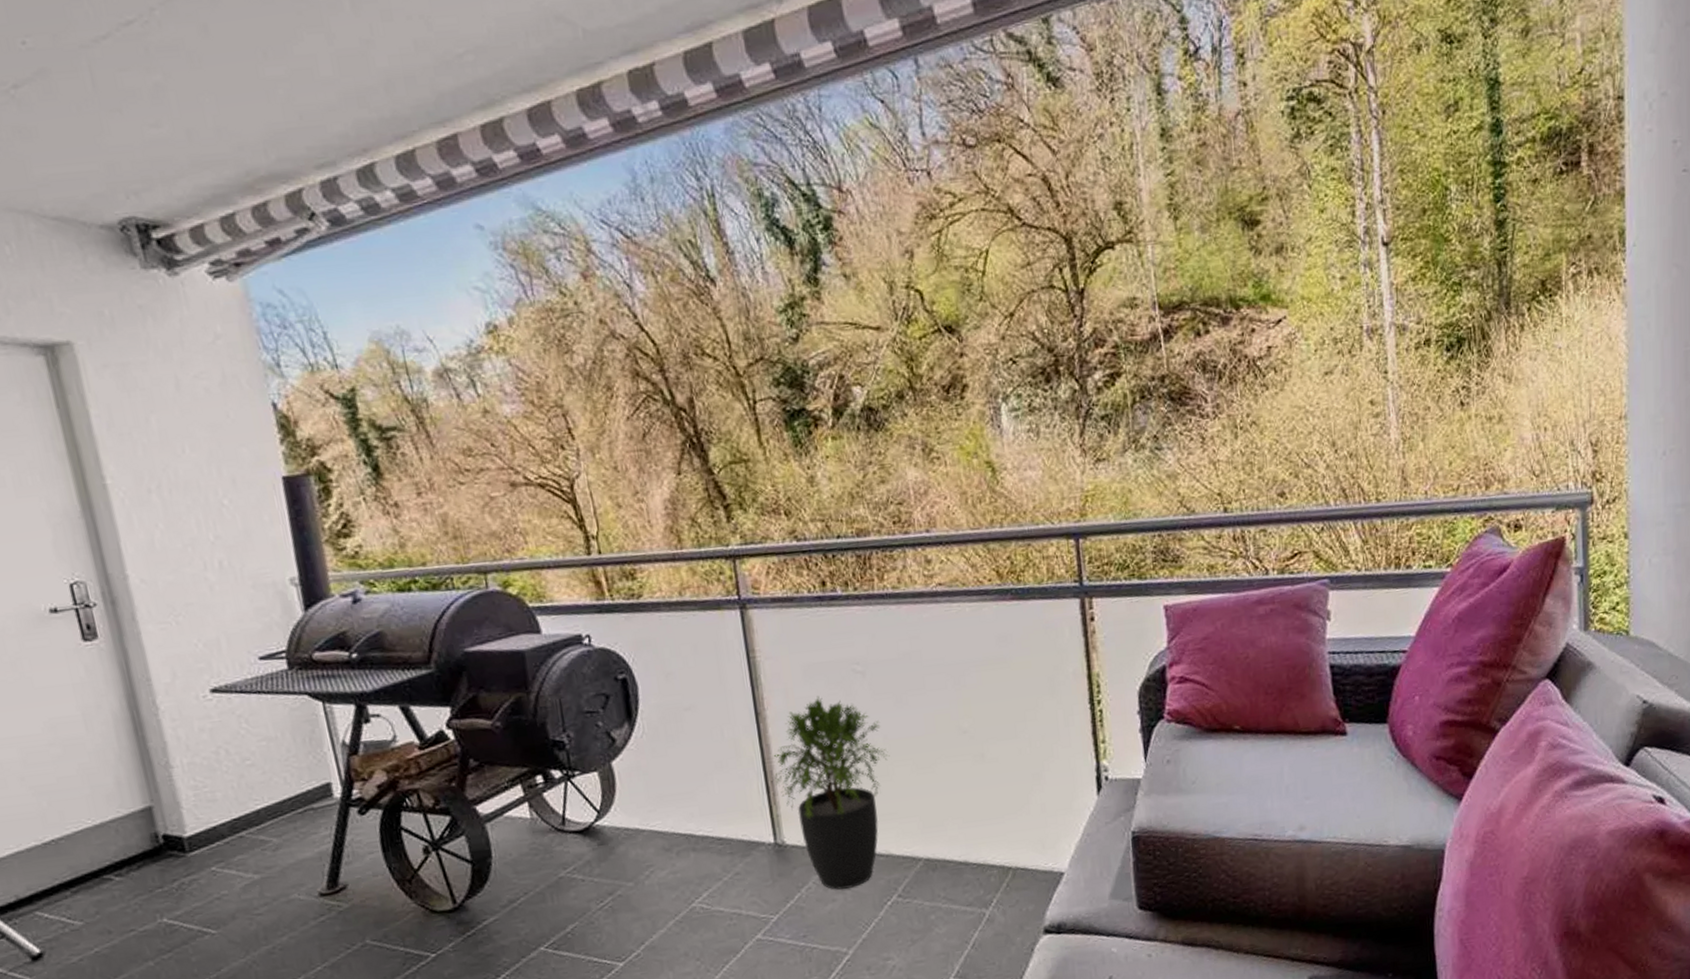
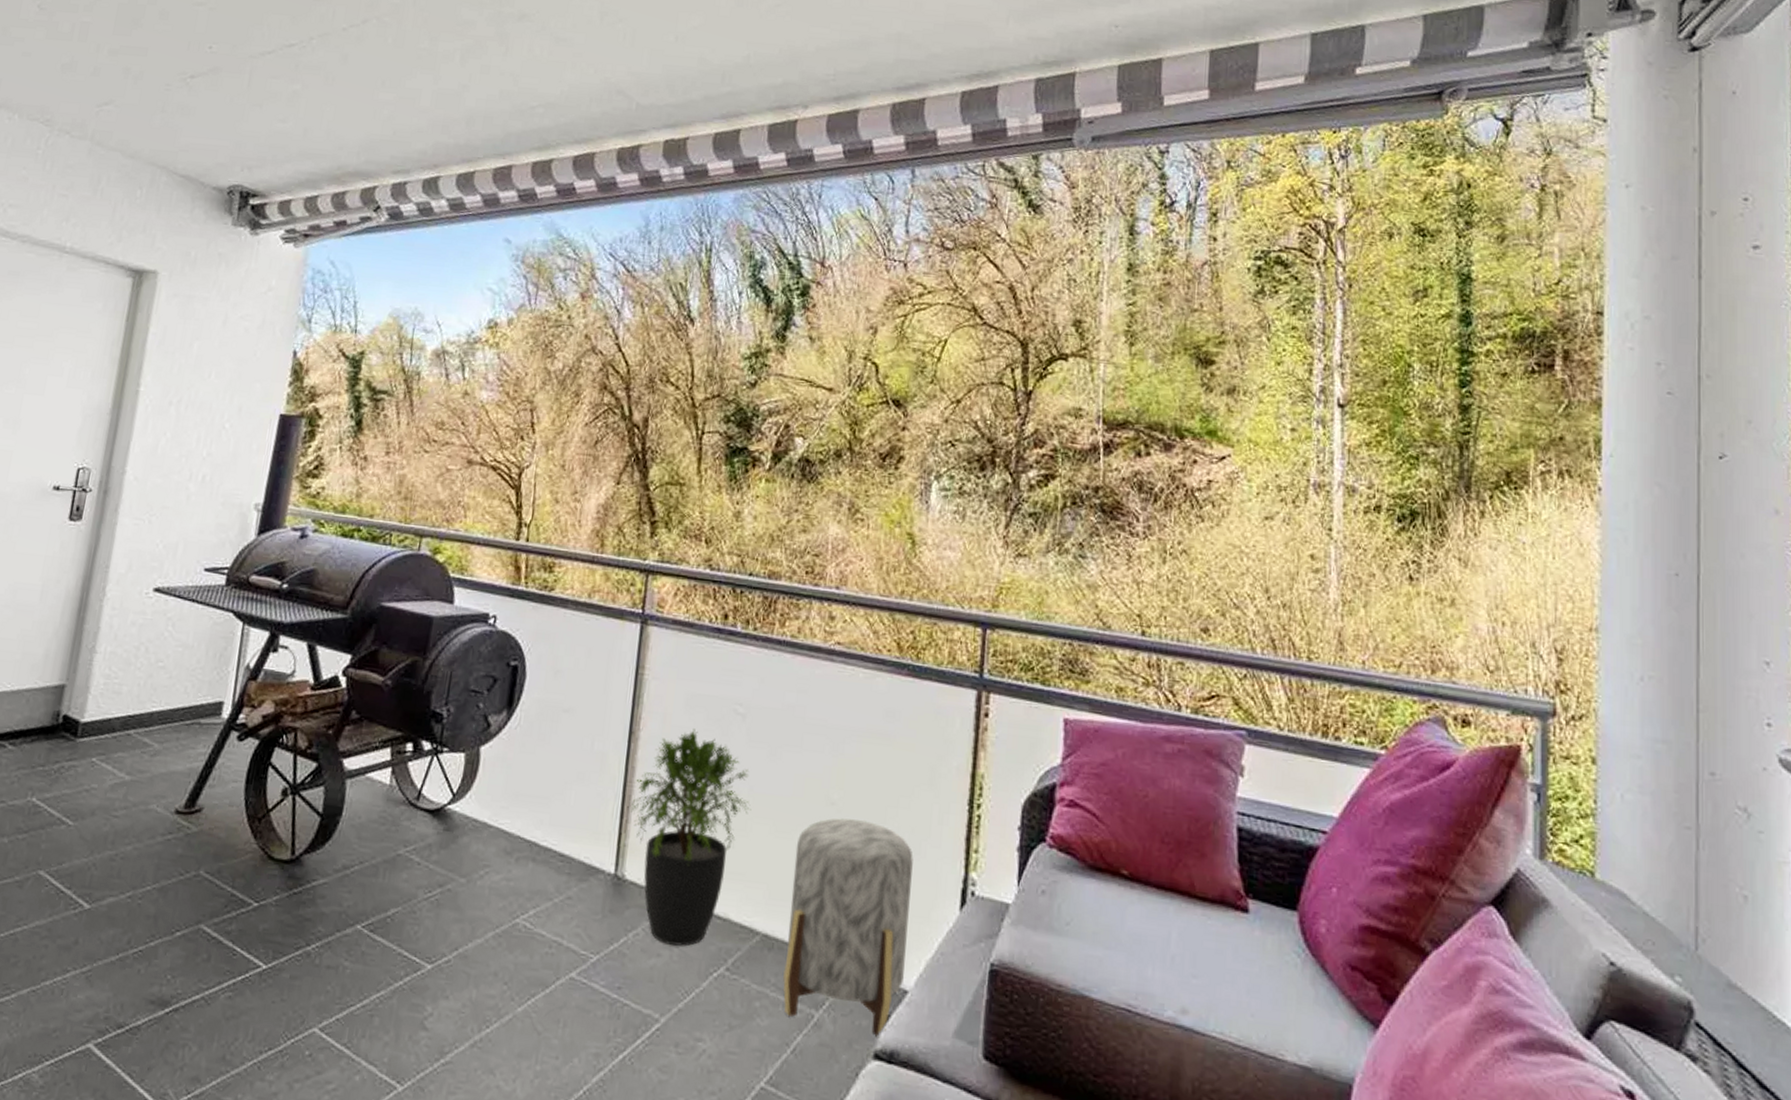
stool: none [938,739,1058,920] -> present [783,818,913,1038]

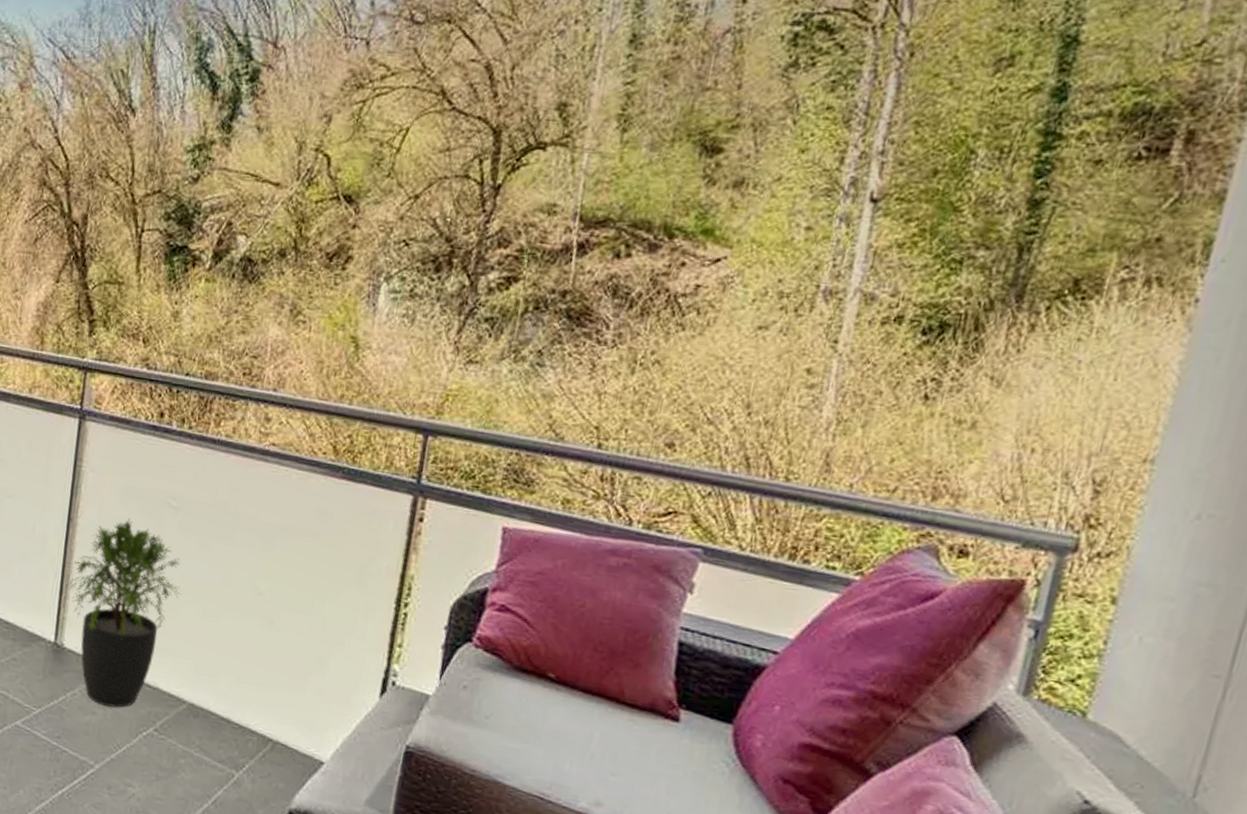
stool: present [783,818,913,1038] -> none [206,607,337,799]

